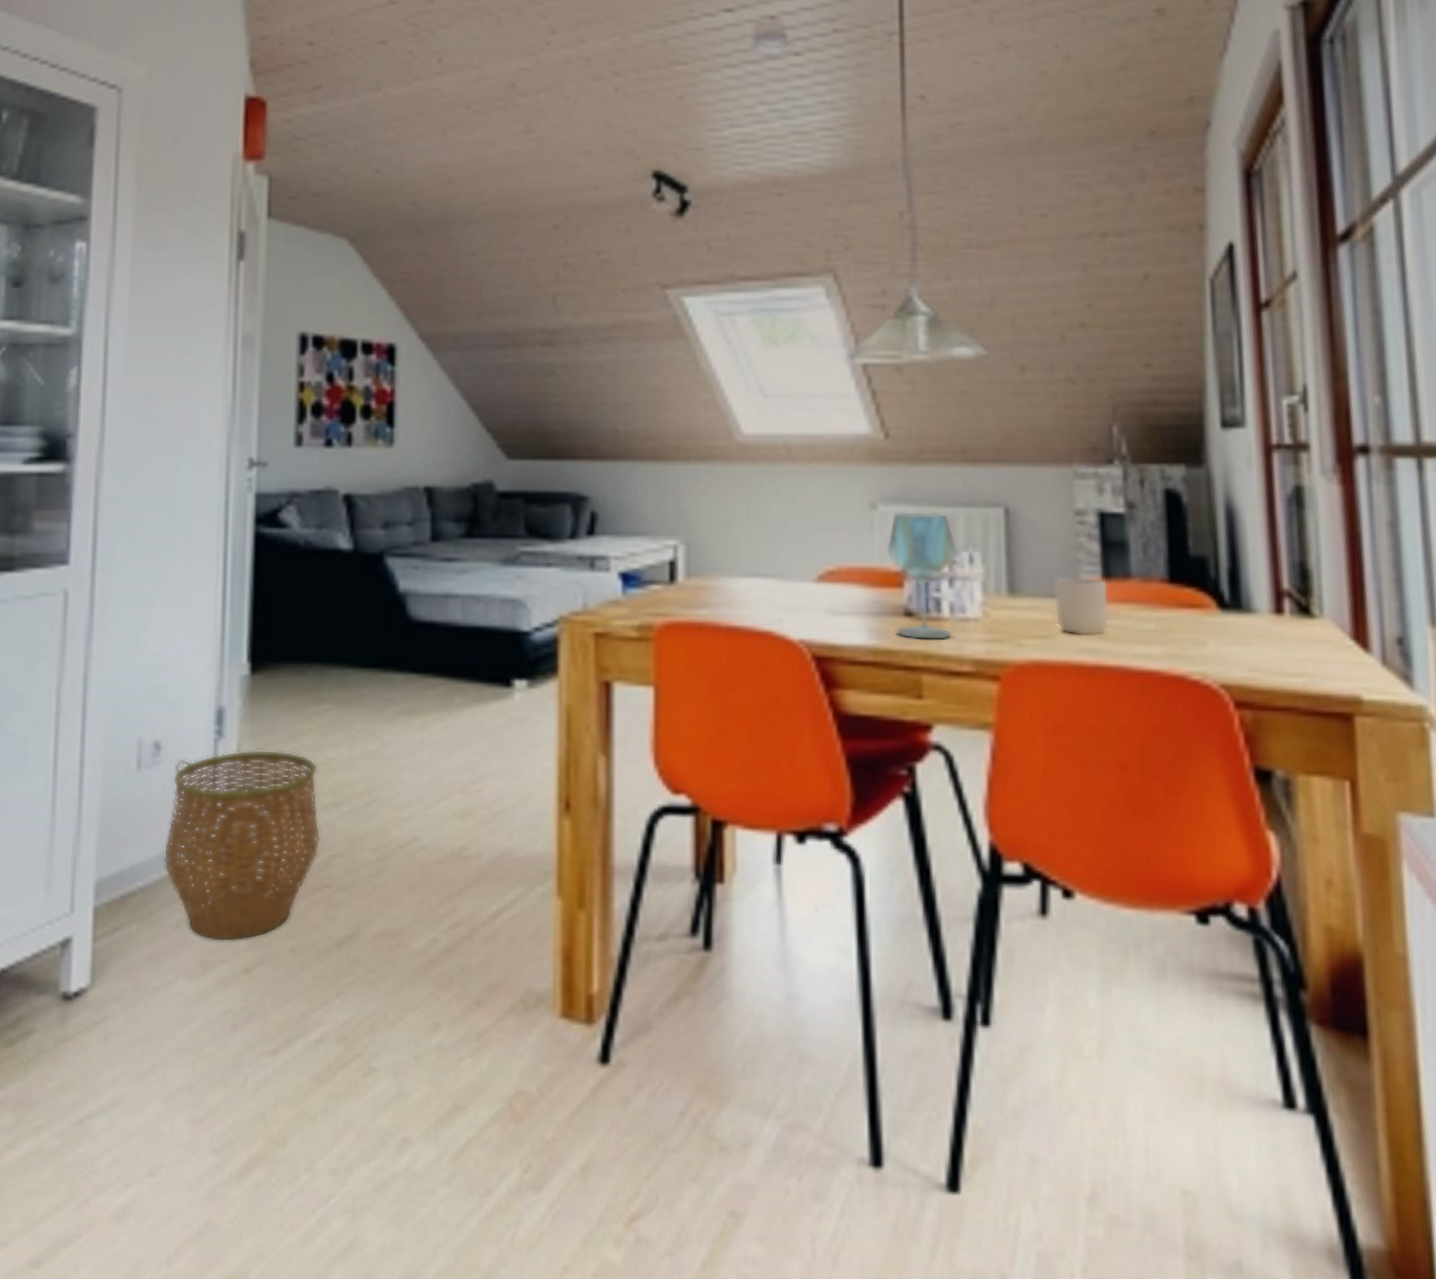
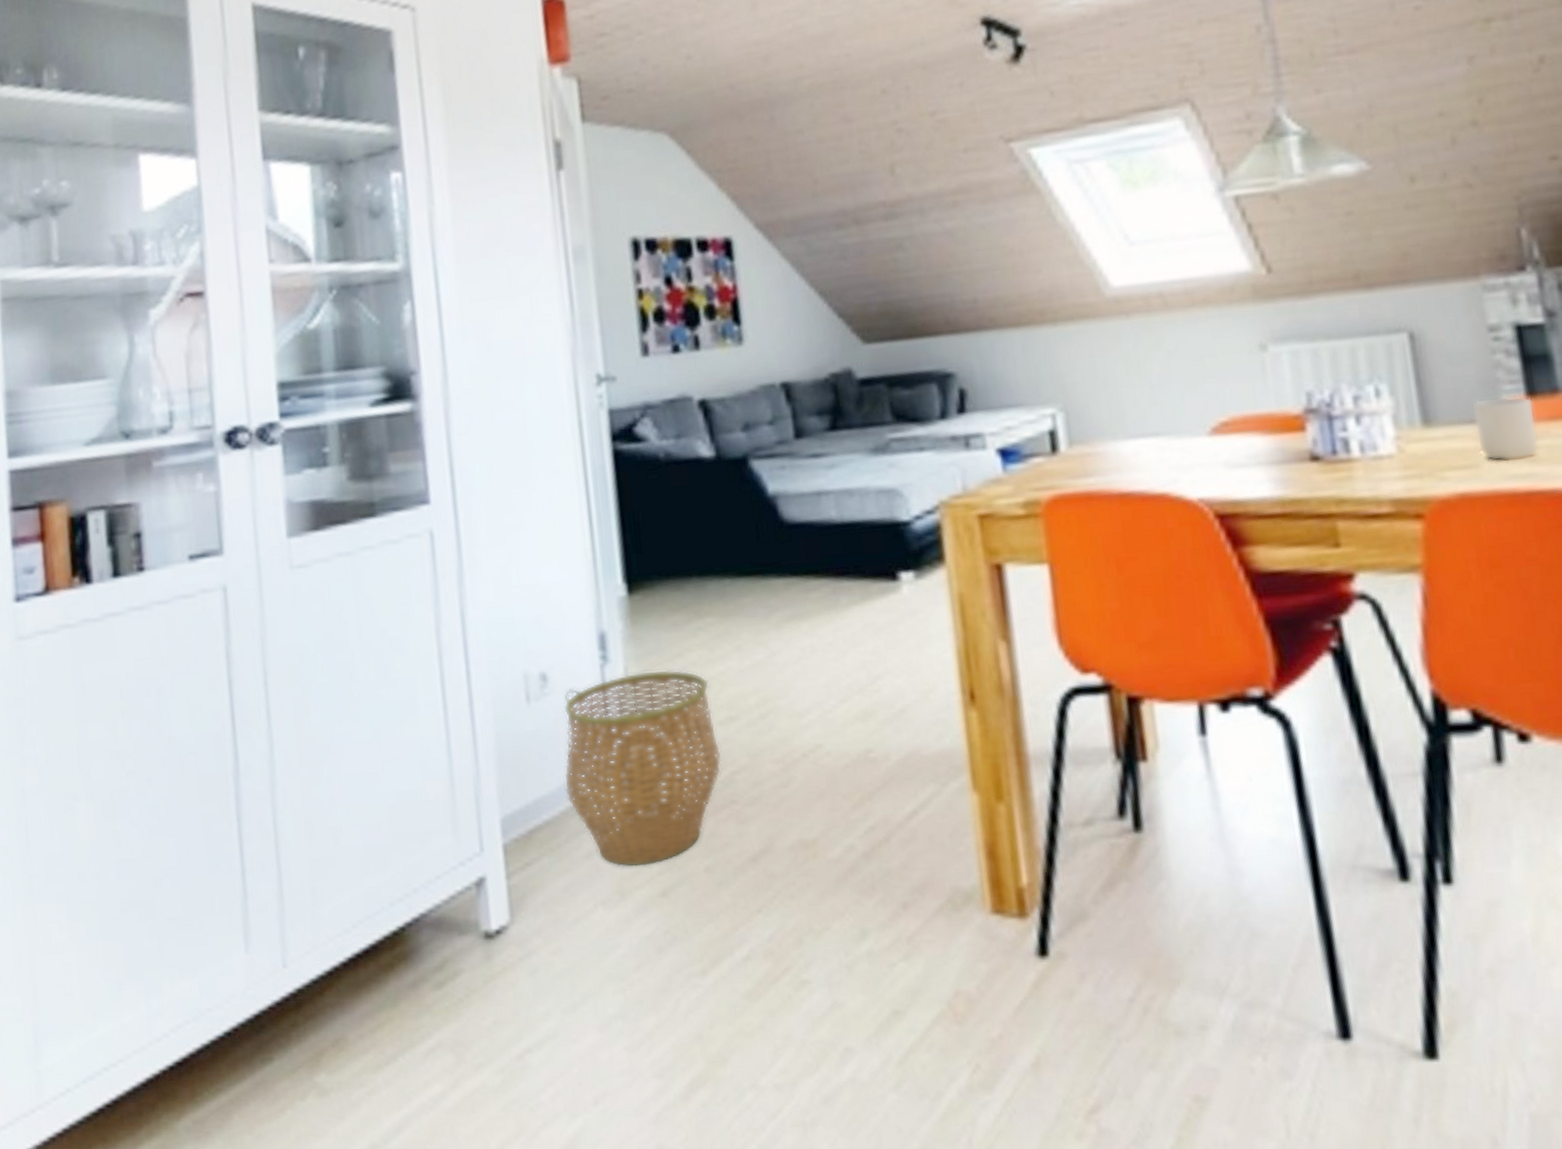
wine glass: present [887,512,958,641] -> none [1282,346,1367,485]

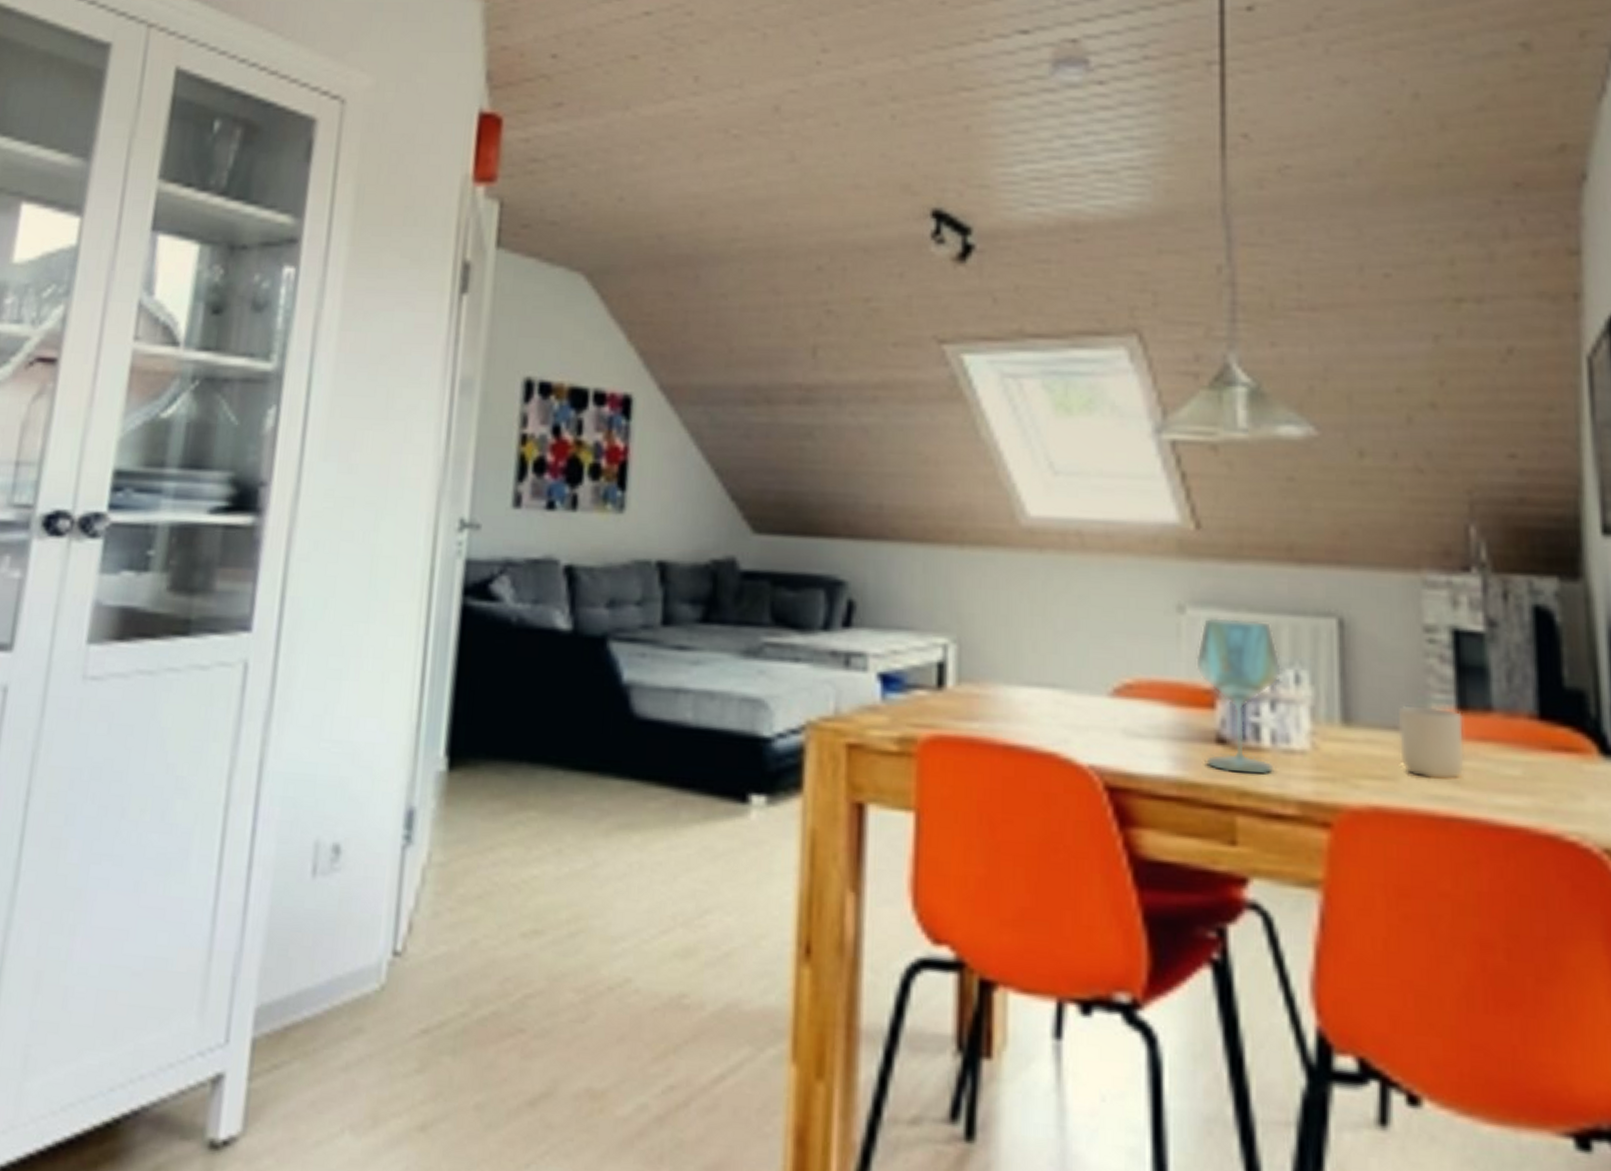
basket: present [564,669,722,867] -> none [334,860,519,1092]
wine glass: none [1282,346,1367,485] -> present [1196,617,1281,775]

